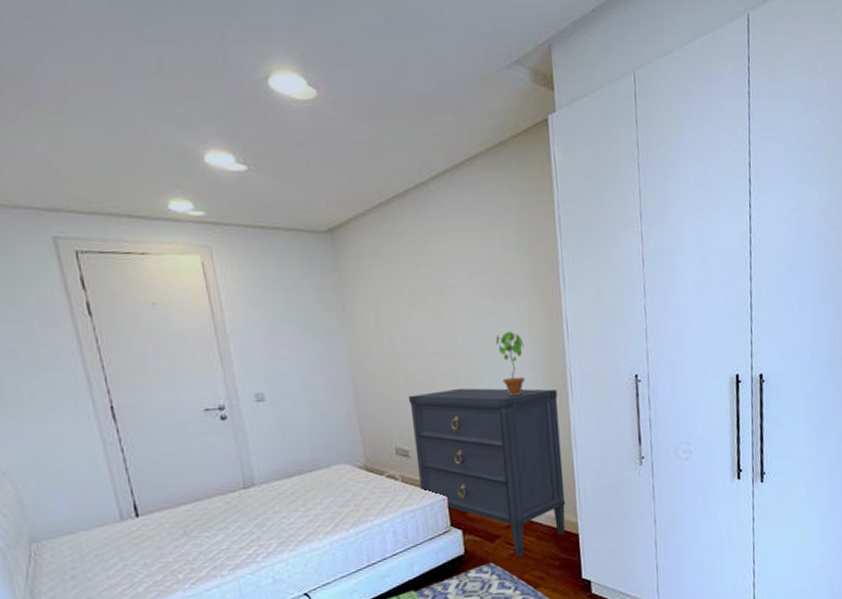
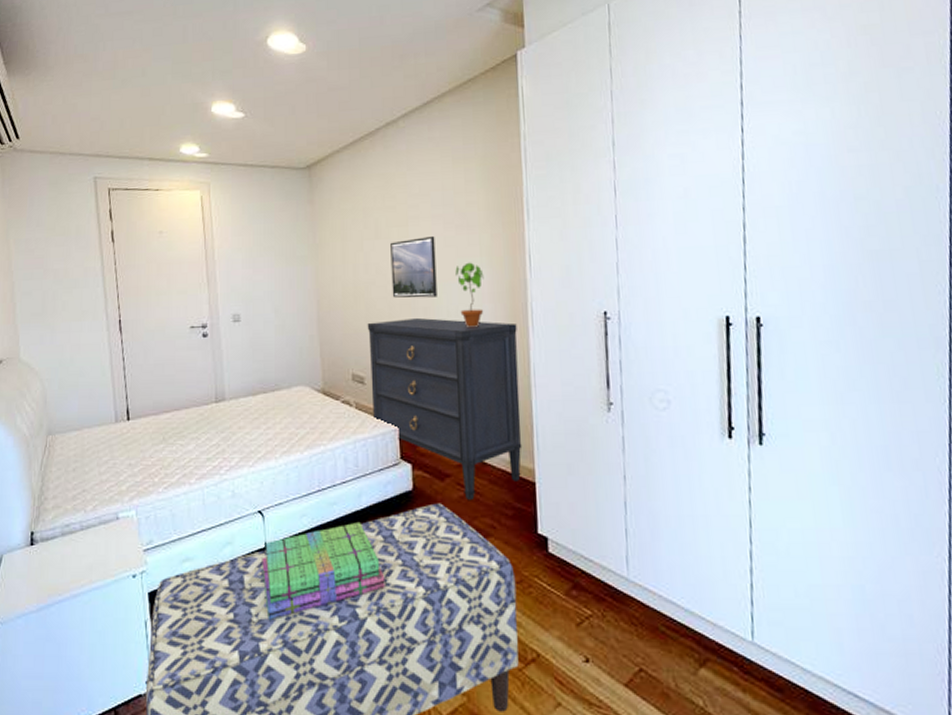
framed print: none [427,305,479,369] -> present [390,235,437,298]

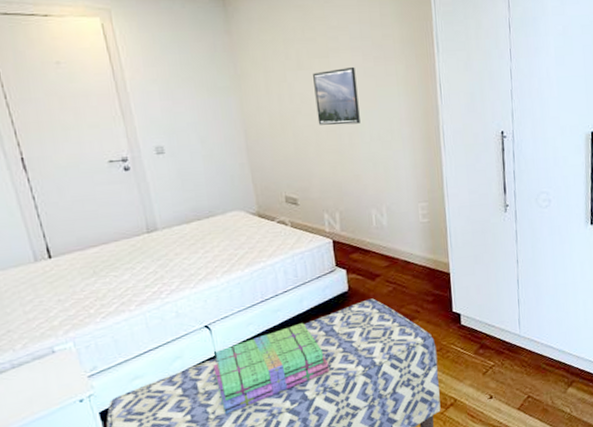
dresser: present [367,317,522,501] -> none [296,142,439,294]
potted plant: present [455,262,484,327] -> none [375,91,402,149]

